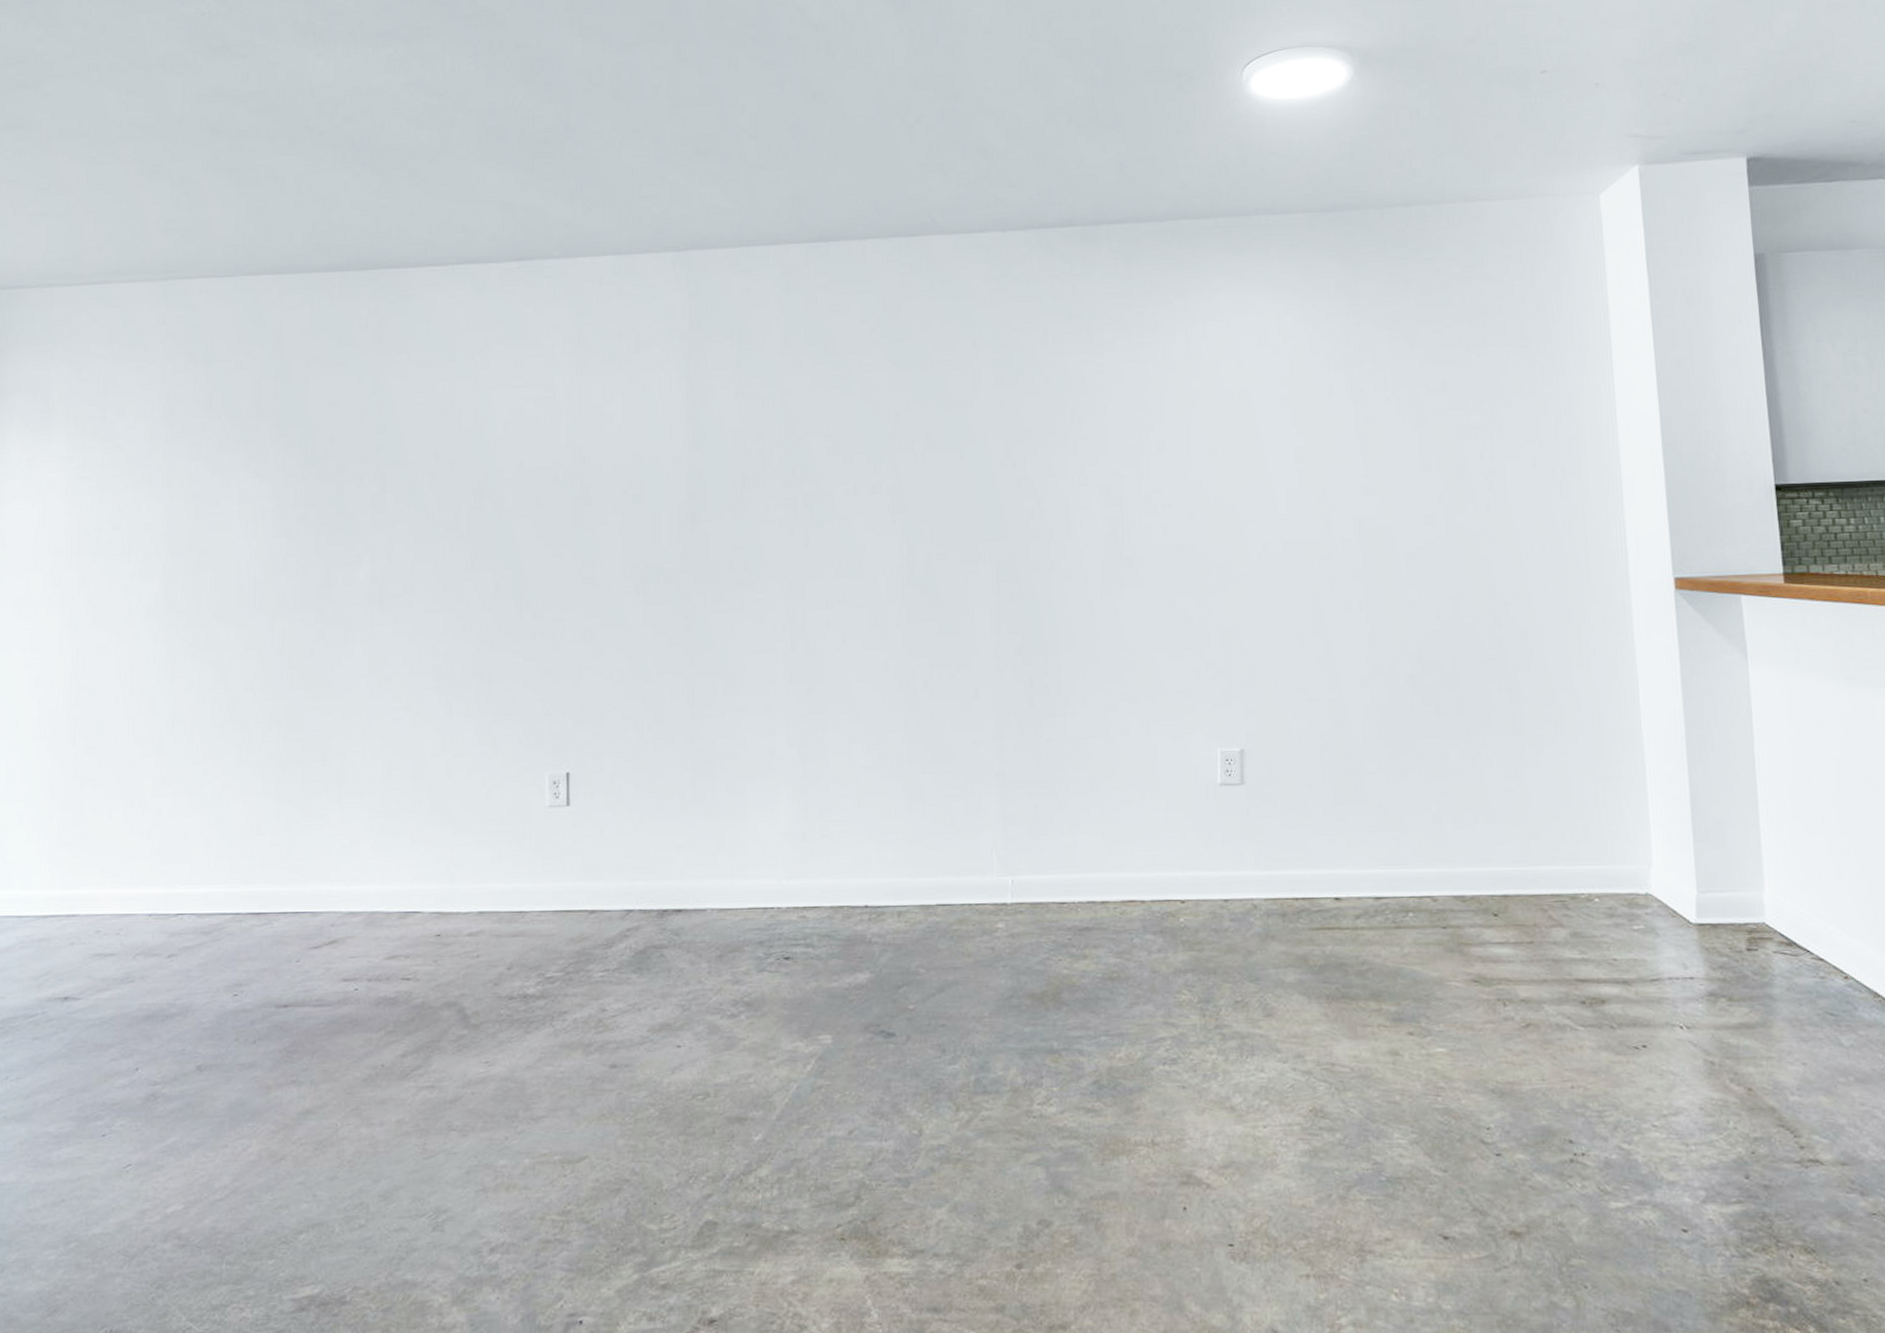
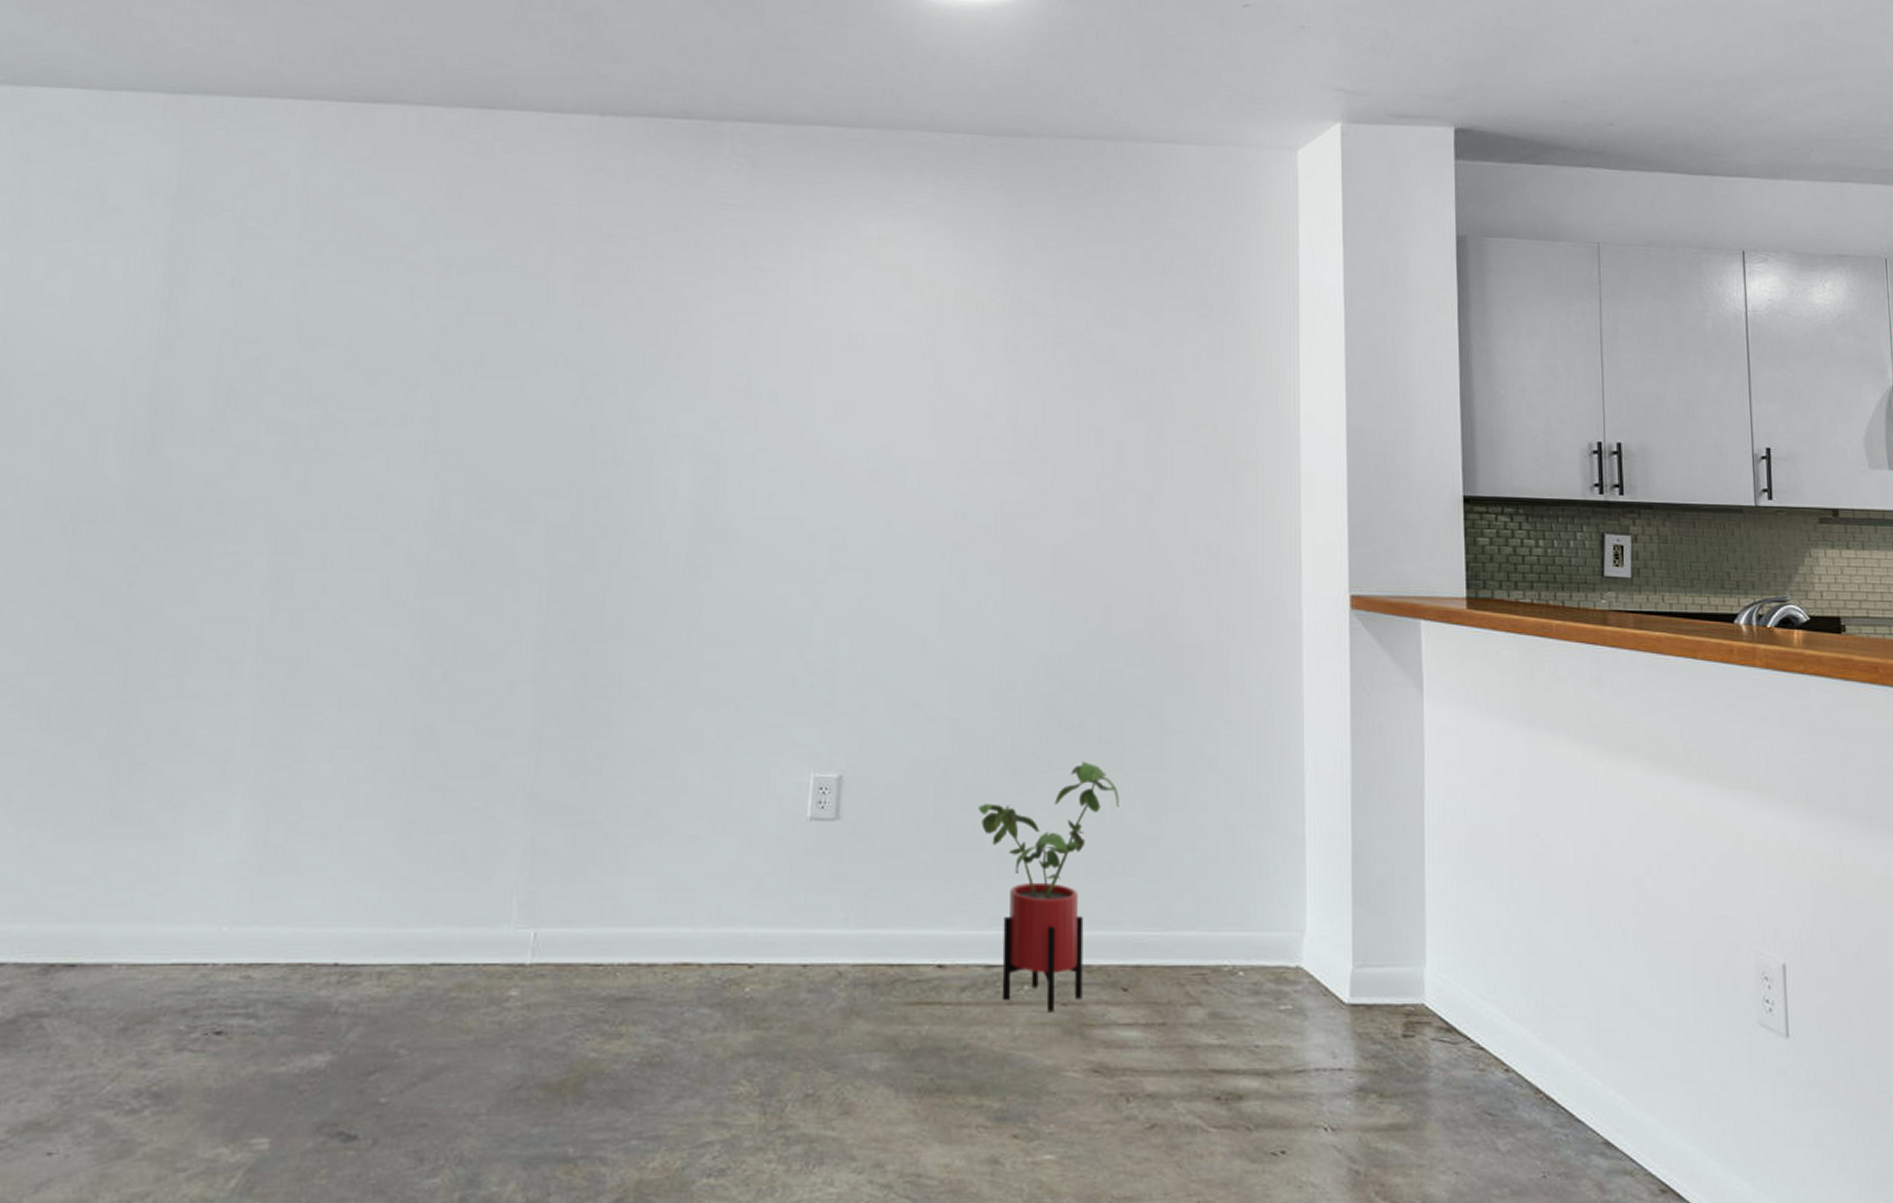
house plant: none [1359,729,1479,935] -> present [979,761,1119,1013]

